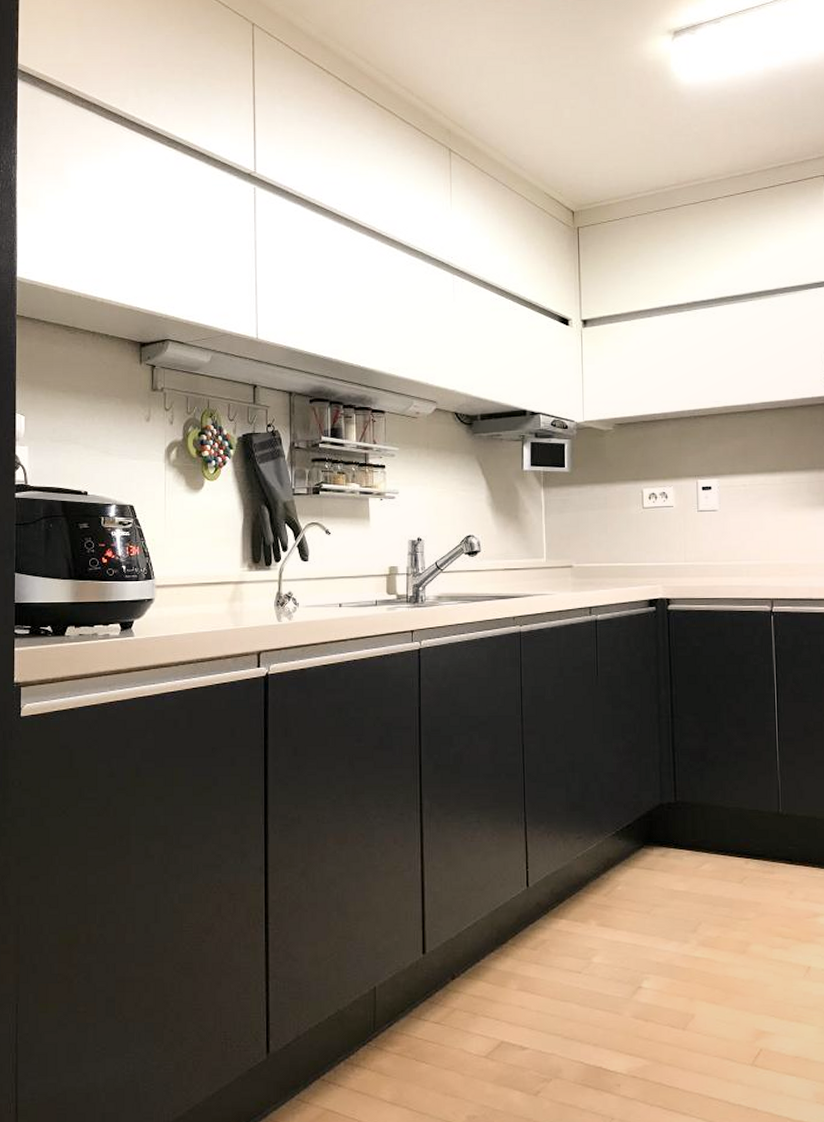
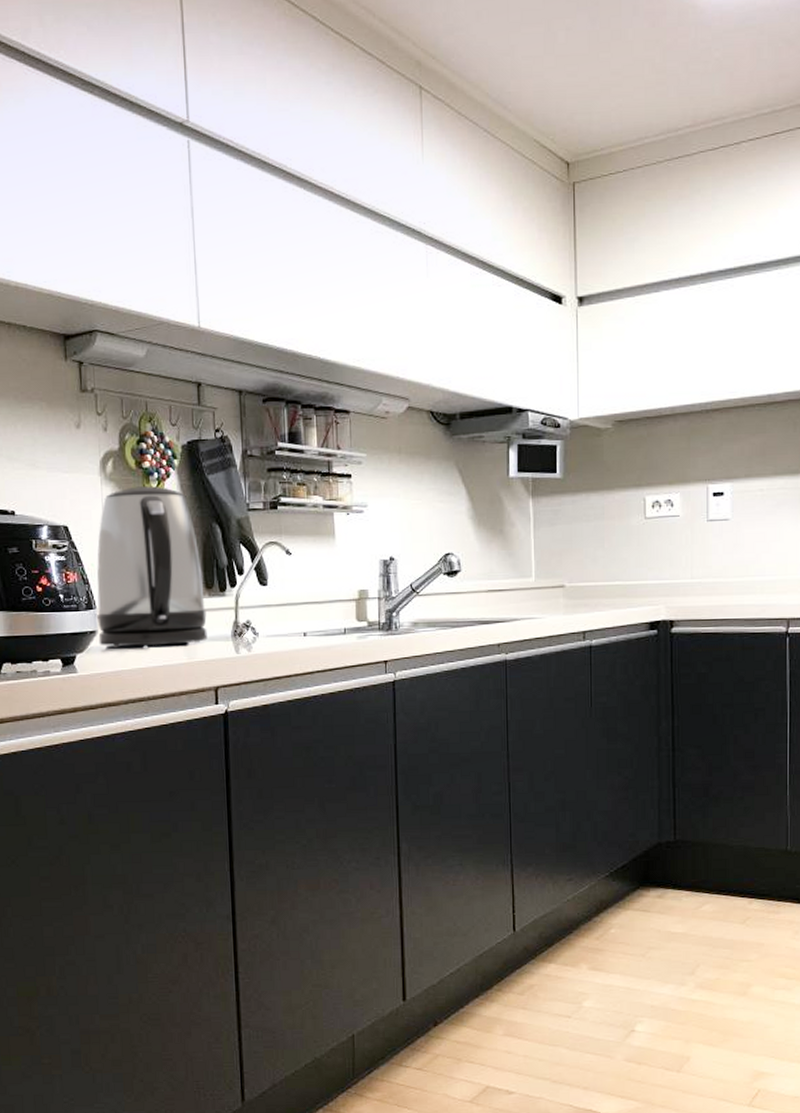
kettle: none [155,472,253,614] -> present [97,486,208,647]

